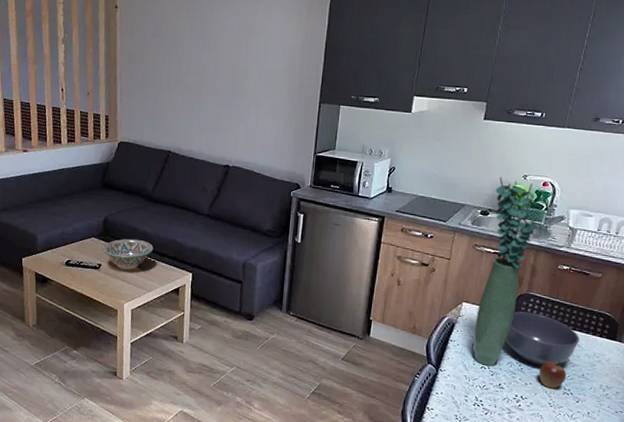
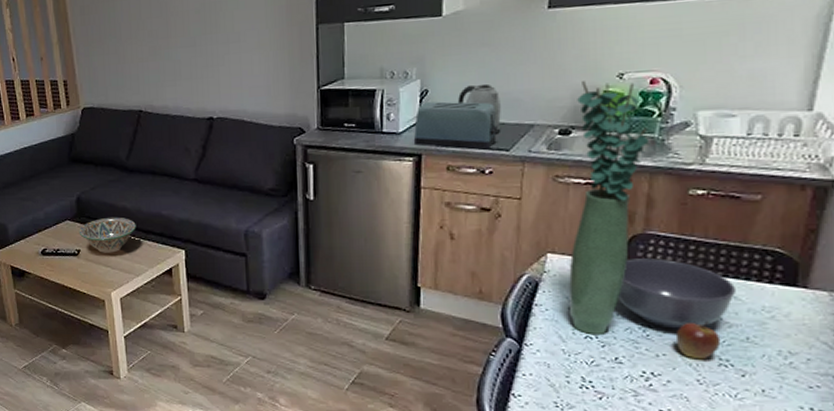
toaster: none [380,177,441,219] -> present [413,101,498,150]
kettle: none [415,168,445,208] -> present [458,83,501,134]

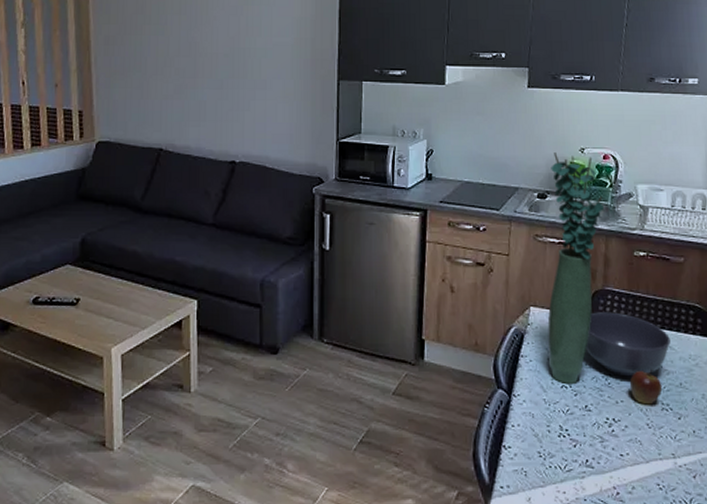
decorative bowl: present [79,217,136,253] -> none [80,262,146,303]
toaster: present [413,101,498,150] -> none [420,161,490,208]
kettle: present [458,83,501,134] -> none [458,148,493,194]

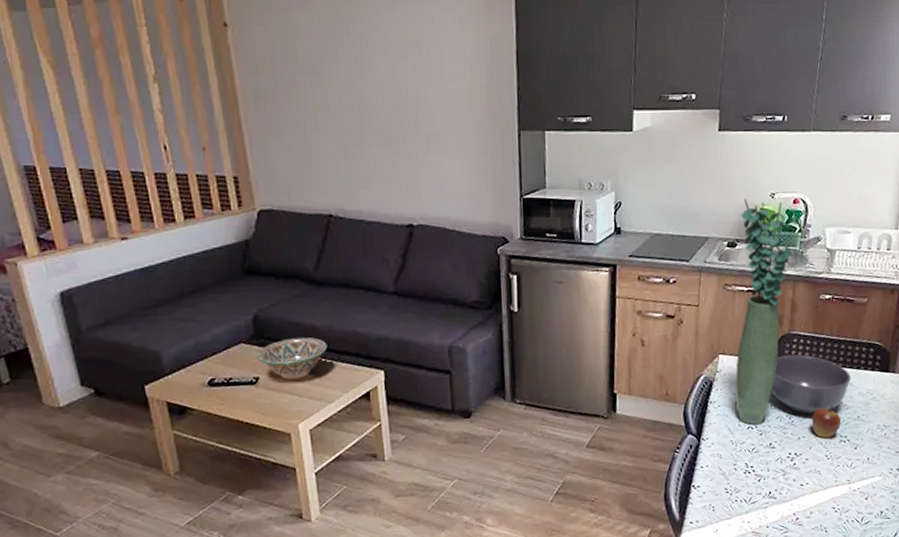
decorative bowl: none [80,262,146,303] -> present [256,337,328,380]

